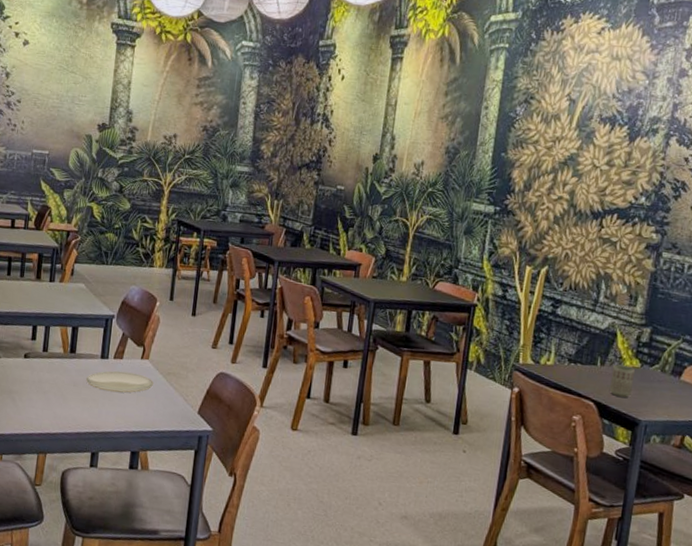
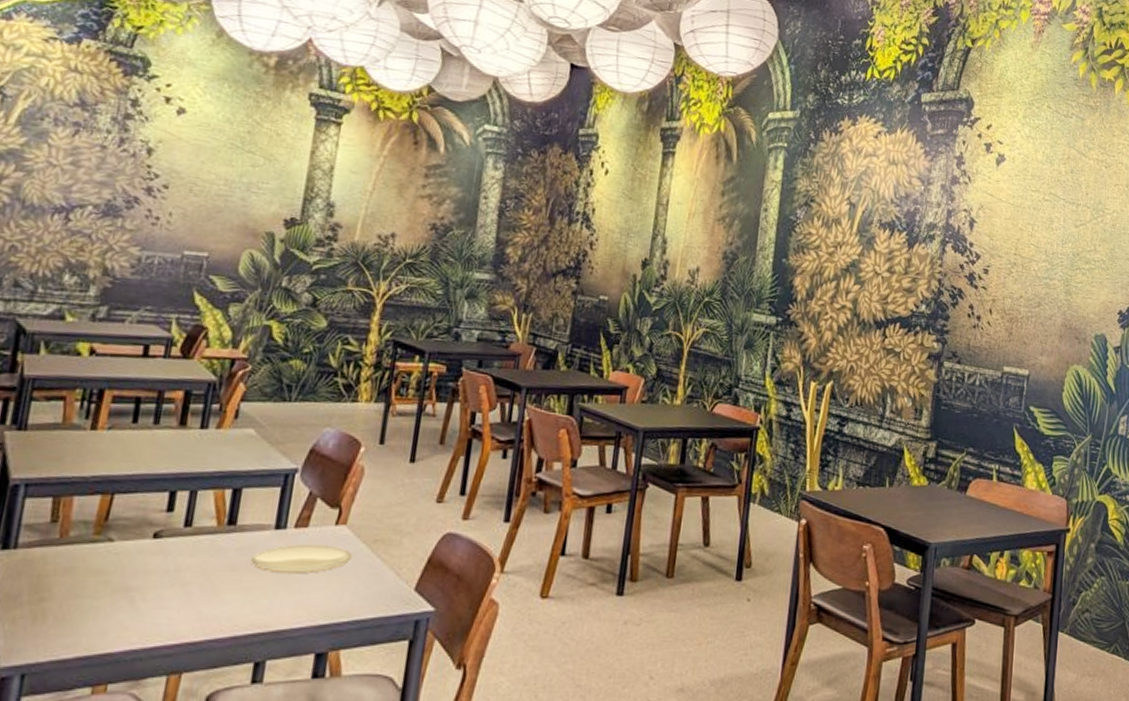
cup: present [609,364,635,398] -> none [898,484,922,519]

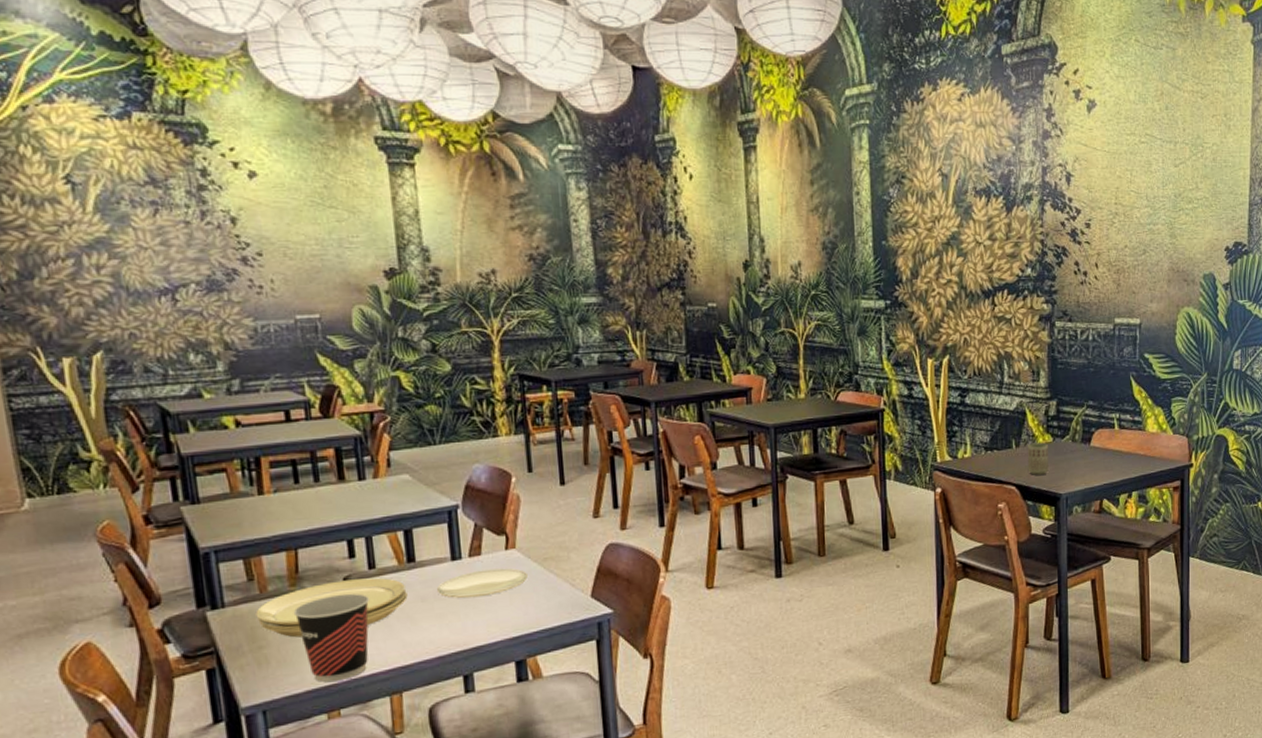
plate: none [47,535,219,594] -> present [255,577,408,638]
cup: none [88,551,177,649] -> present [293,593,370,682]
cup: none [898,484,922,519] -> present [1027,442,1049,475]

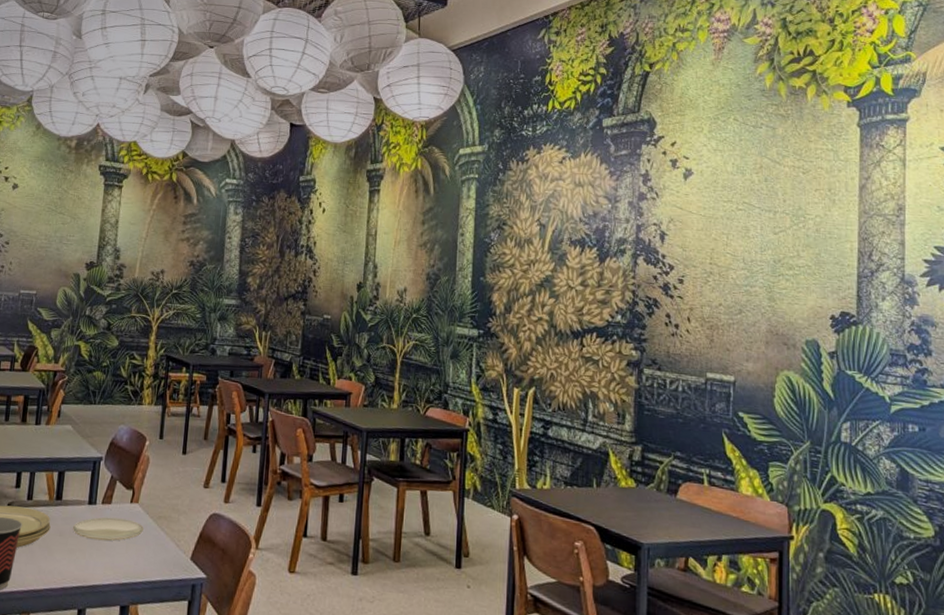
cup: present [1027,442,1049,475] -> none [608,485,631,520]

